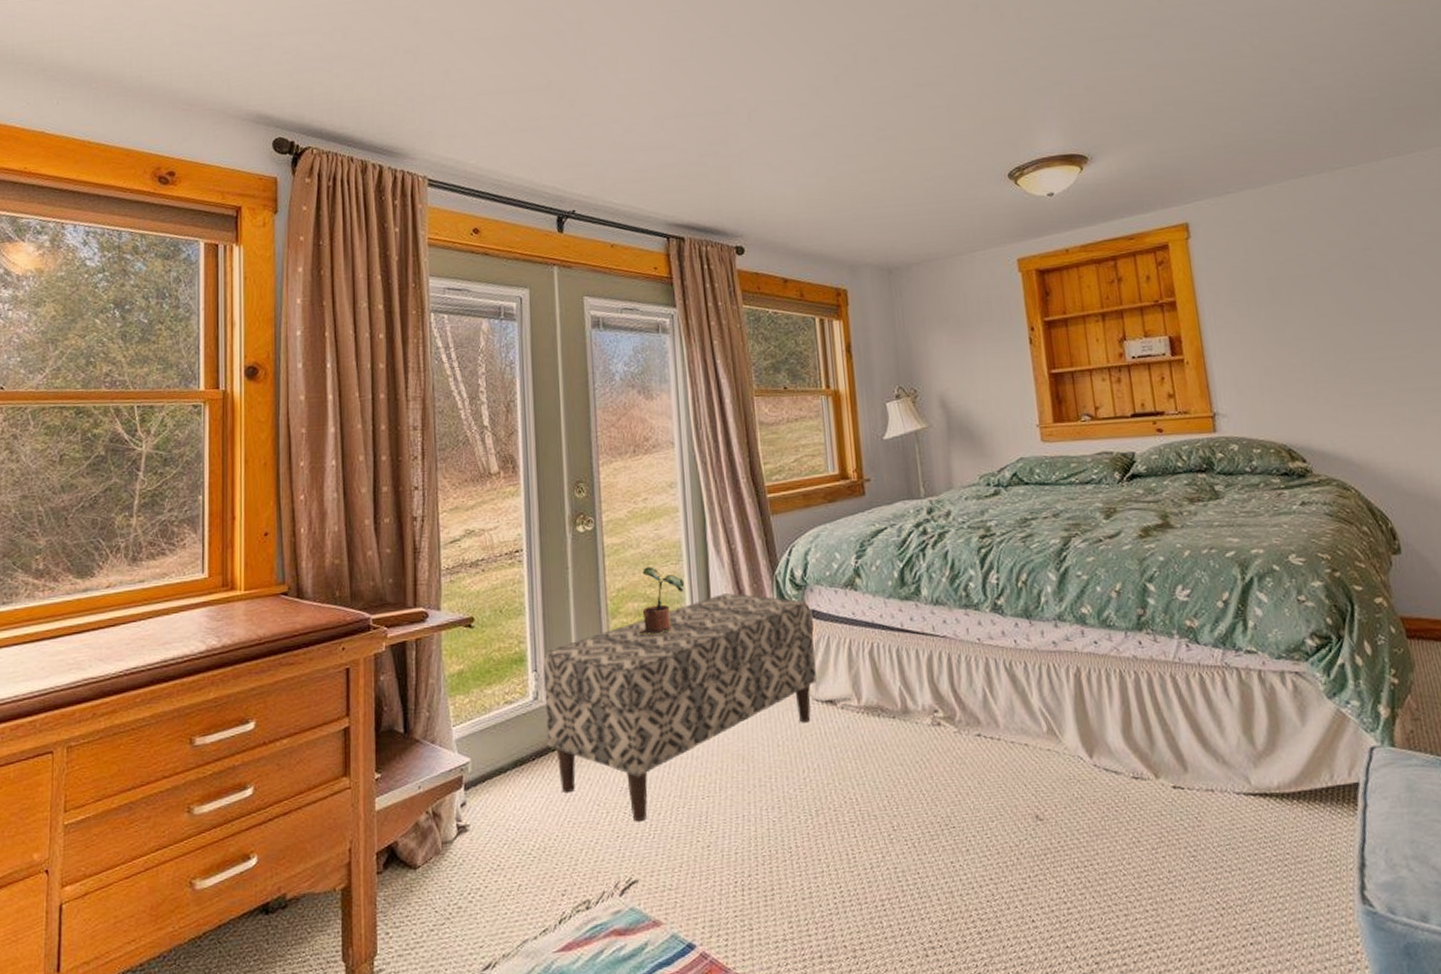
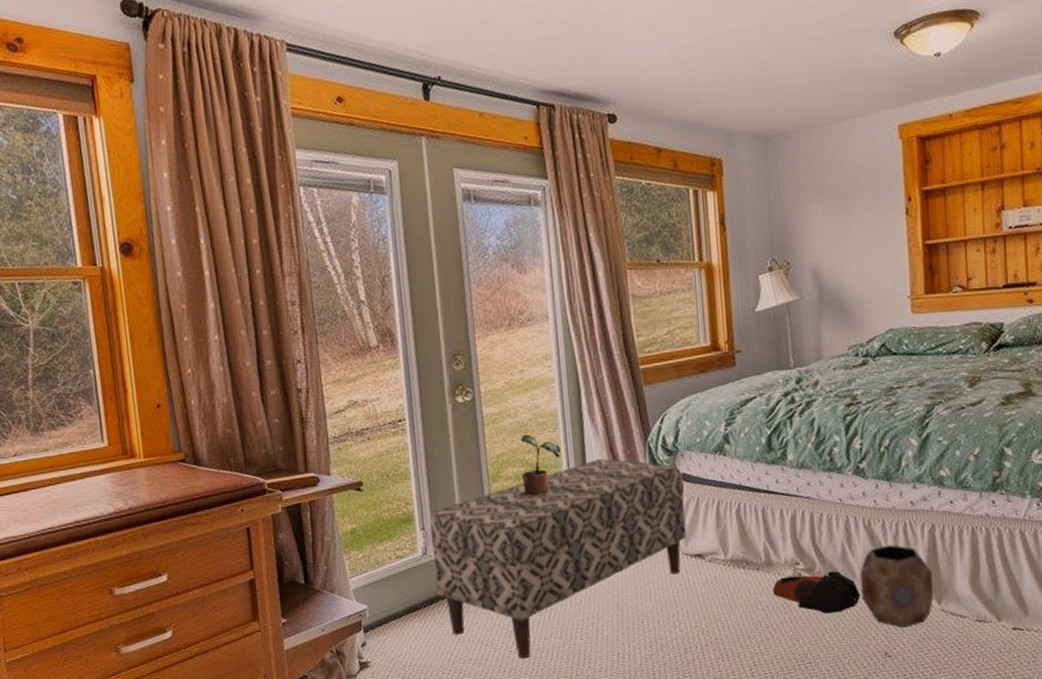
bag: none [911,720,1006,769] -> present [773,571,861,614]
planter: none [1003,690,1085,786] -> present [860,545,934,628]

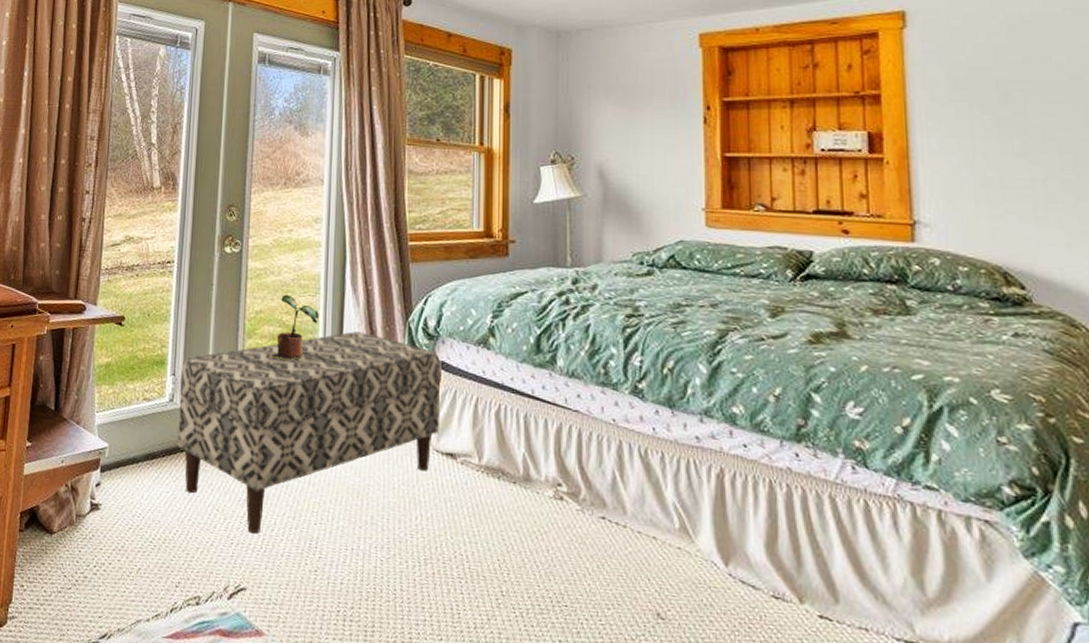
bag: present [773,571,861,614] -> none [530,497,632,552]
planter: present [860,545,934,628] -> none [631,482,721,587]

